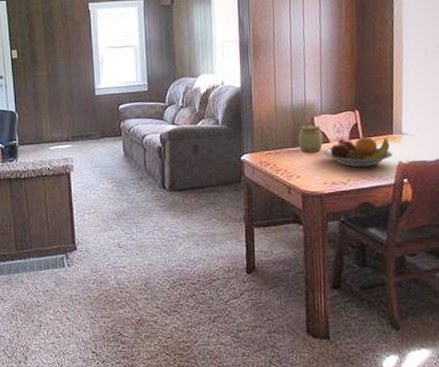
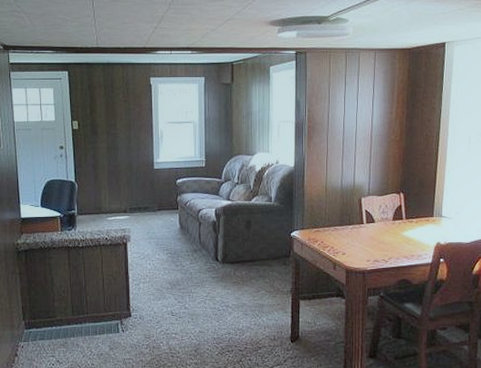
jar: present [298,122,323,152] -> none [345,203,369,231]
fruit bowl: present [323,137,393,168] -> none [368,219,432,247]

